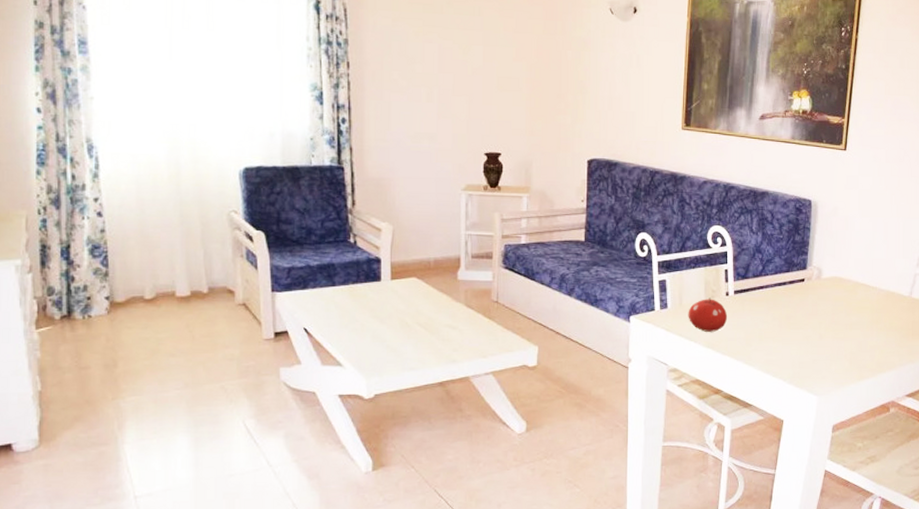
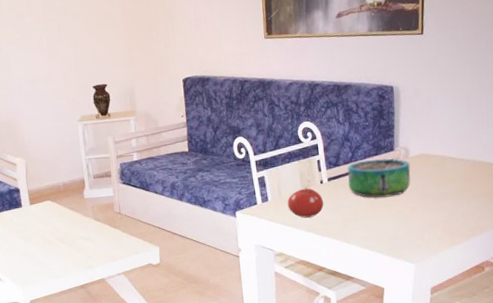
decorative bowl: none [755,276,822,319] -> present [348,158,411,198]

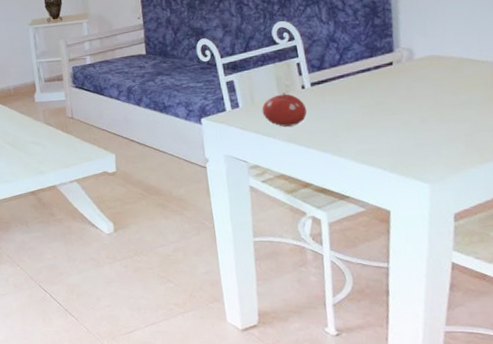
decorative bowl: present [348,158,411,198] -> none [335,61,418,106]

